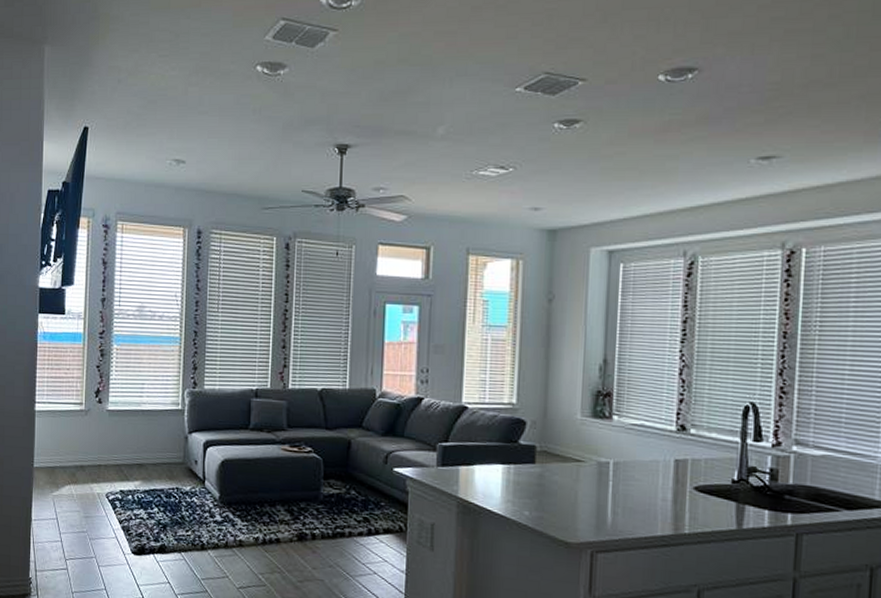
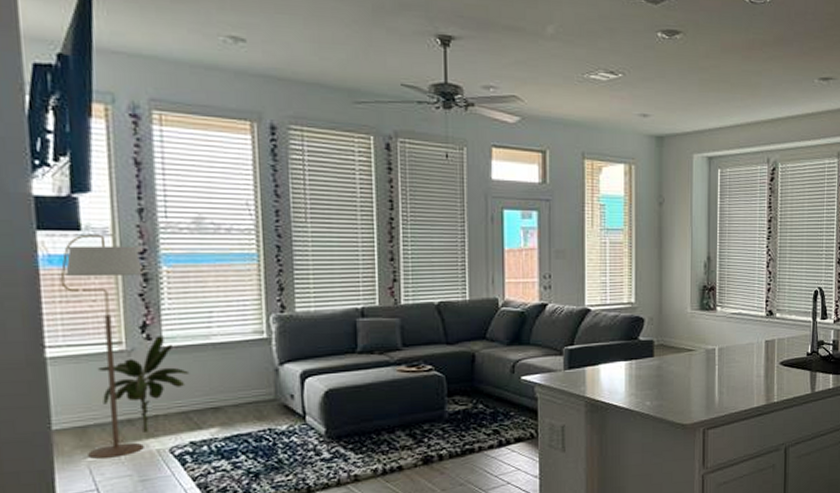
floor lamp: none [49,317,101,495] -> present [60,234,144,459]
plant: none [65,400,125,478] -> present [97,336,190,432]

